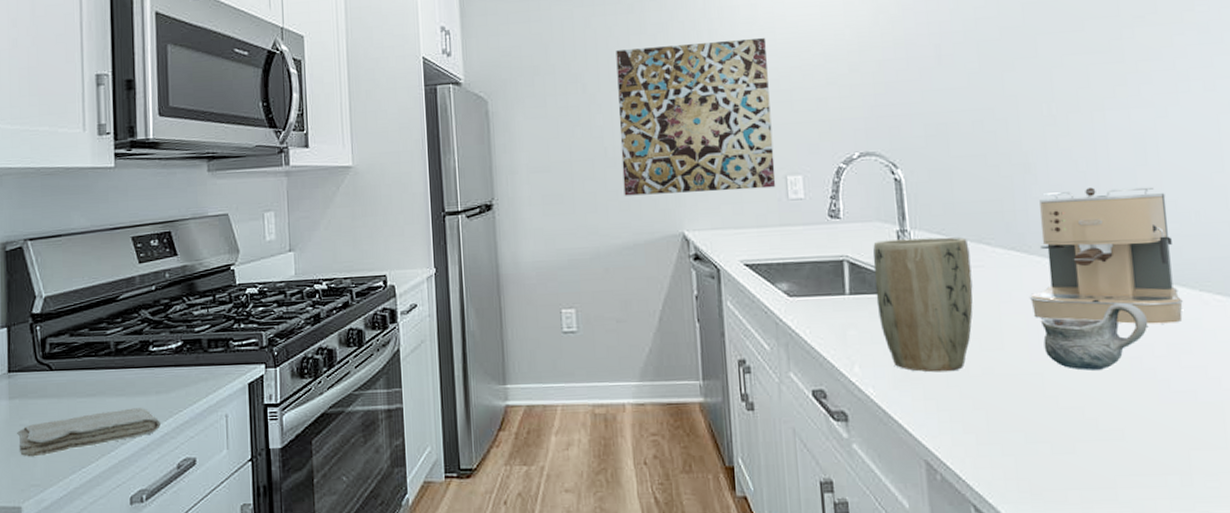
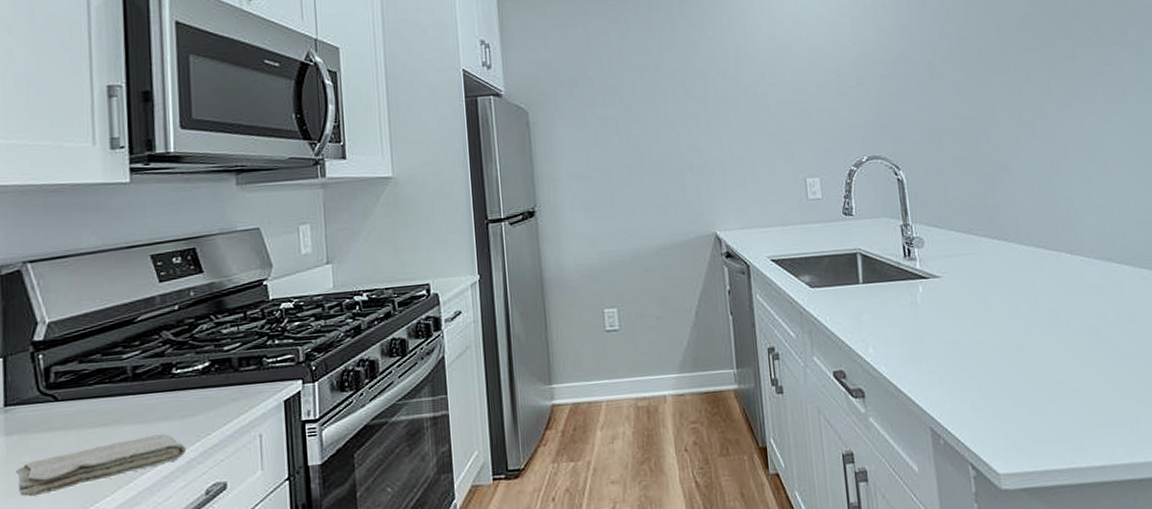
wall art: present [616,38,776,196] -> none [649,54,797,200]
plant pot: present [873,237,973,373] -> none [881,229,965,349]
coffee maker: present [1030,187,1183,325] -> none [1010,182,1128,298]
mug: present [1040,302,1149,371] -> none [1019,280,1103,340]

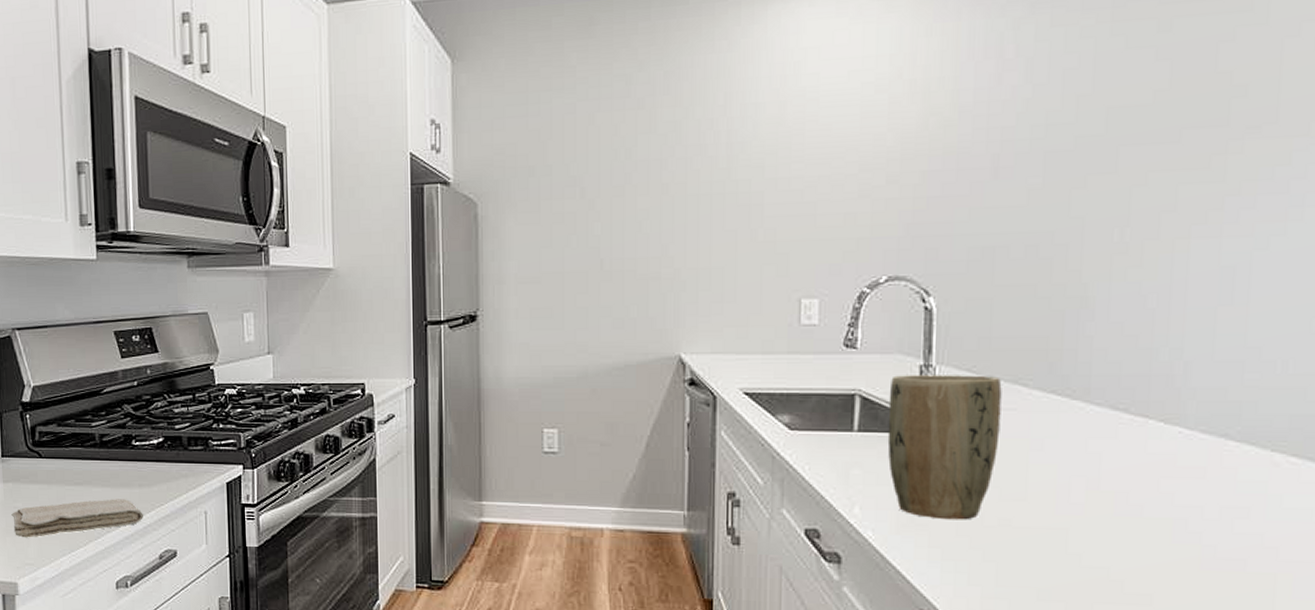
plant pot: none [881,229,965,349] -> present [887,375,1002,520]

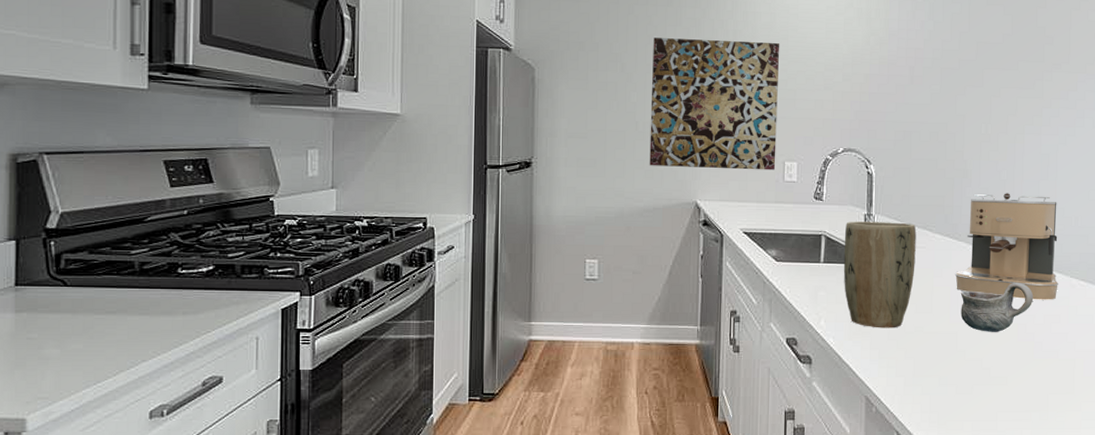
washcloth: present [11,499,143,538] -> none [23,327,186,370]
wall art: none [618,141,793,313] -> present [649,38,780,171]
coffee maker: none [1065,328,1249,485] -> present [955,193,1058,300]
mug: none [1073,458,1202,530] -> present [960,282,1034,332]

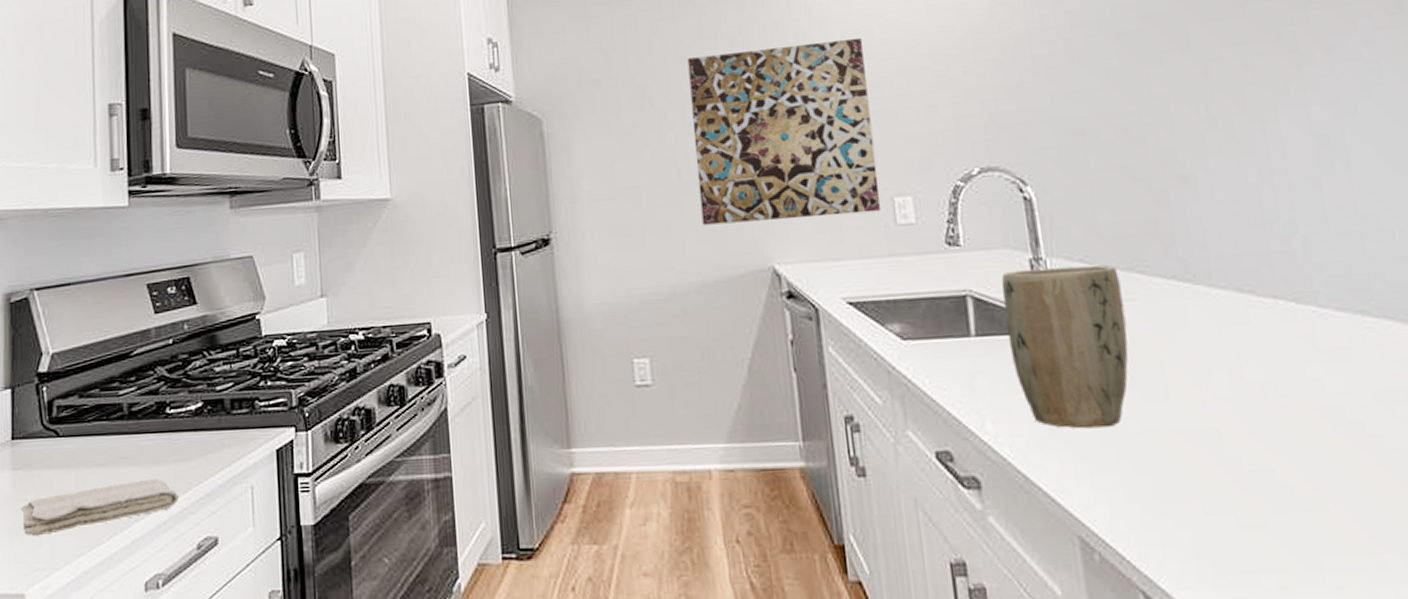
washcloth: none [23,327,186,370] -> present [21,479,178,537]
coffee maker: present [955,193,1058,300] -> none [1198,199,1393,367]
mug: present [960,282,1034,332] -> none [1213,340,1350,425]

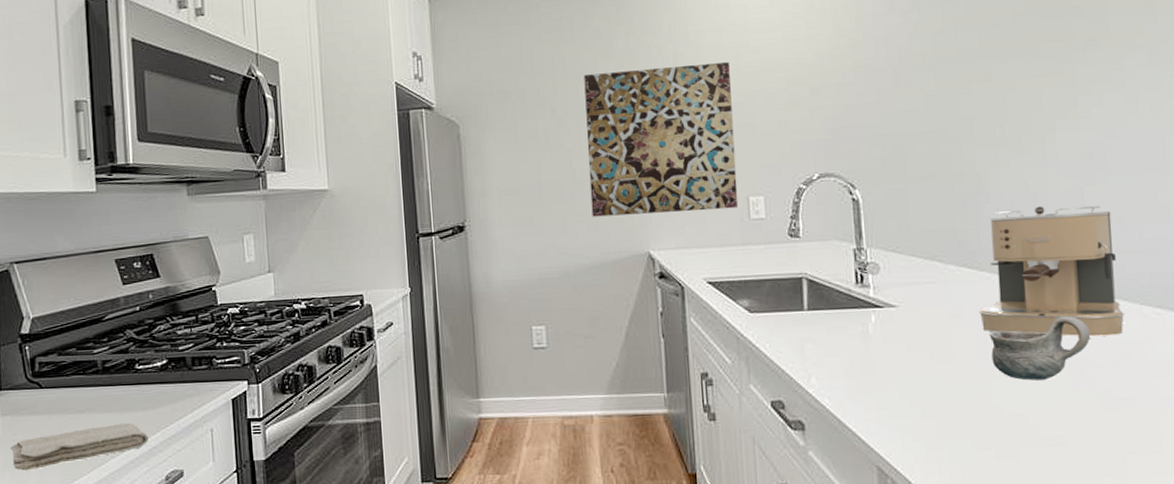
plant pot: present [1001,265,1128,429] -> none [830,254,926,384]
coffee maker: none [1198,199,1393,367] -> present [979,205,1124,337]
mug: none [1213,340,1350,425] -> present [989,315,1091,381]

